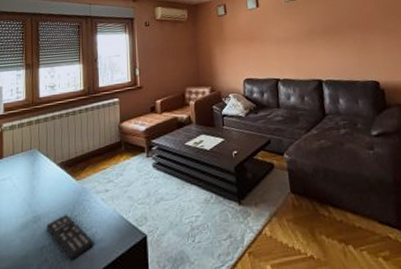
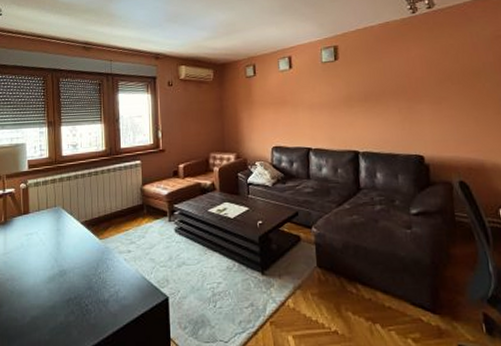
remote control: present [46,214,94,260] -> none [72,270,117,314]

